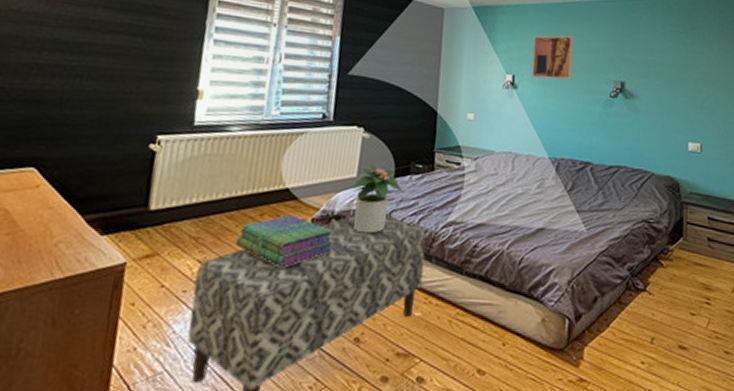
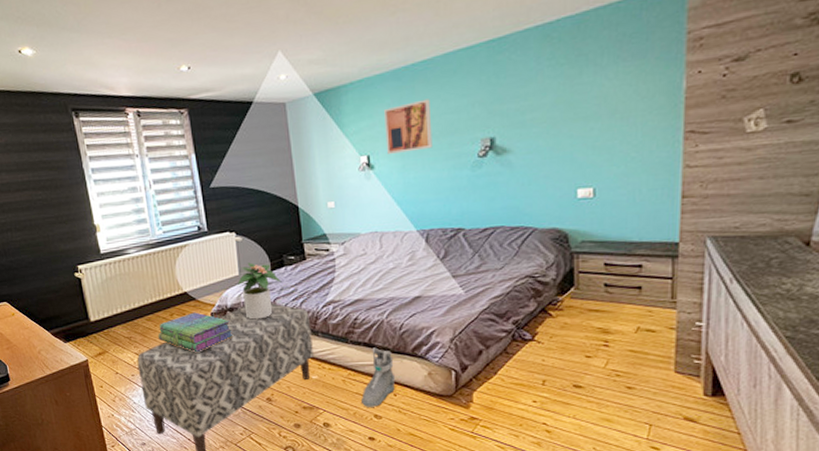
sneaker: none [466,282,508,359] -> present [361,347,396,407]

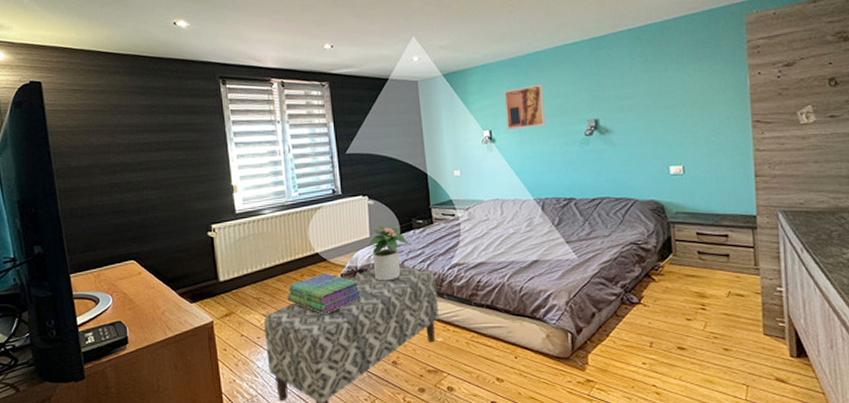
sneaker: present [361,347,396,407] -> none [484,310,517,370]

